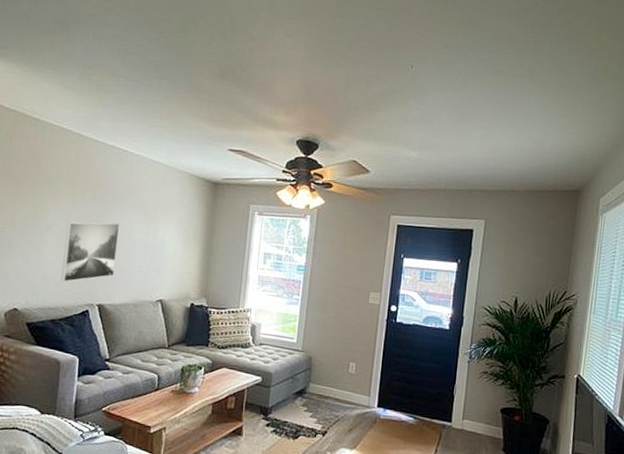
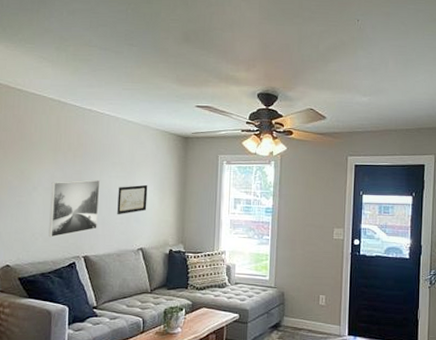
wall art: none [136,231,171,263] -> present [117,184,148,215]

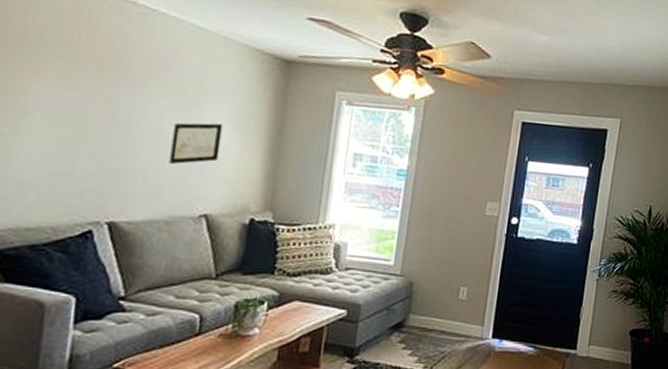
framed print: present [48,179,101,238] -> none [47,106,145,192]

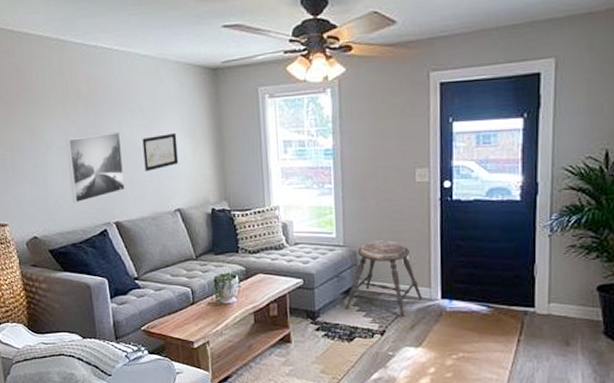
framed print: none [47,106,145,192] -> present [66,131,125,203]
stool: none [390,272,474,358] -> present [345,240,423,318]

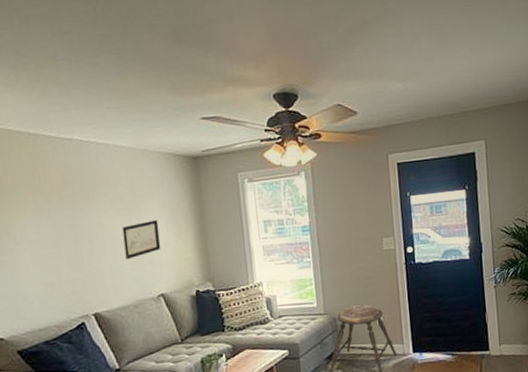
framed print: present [66,131,125,203] -> none [38,221,104,299]

